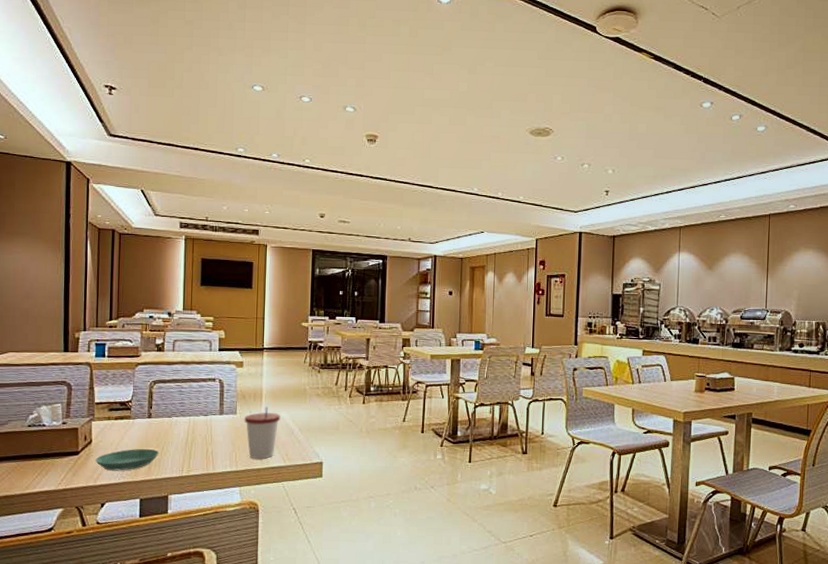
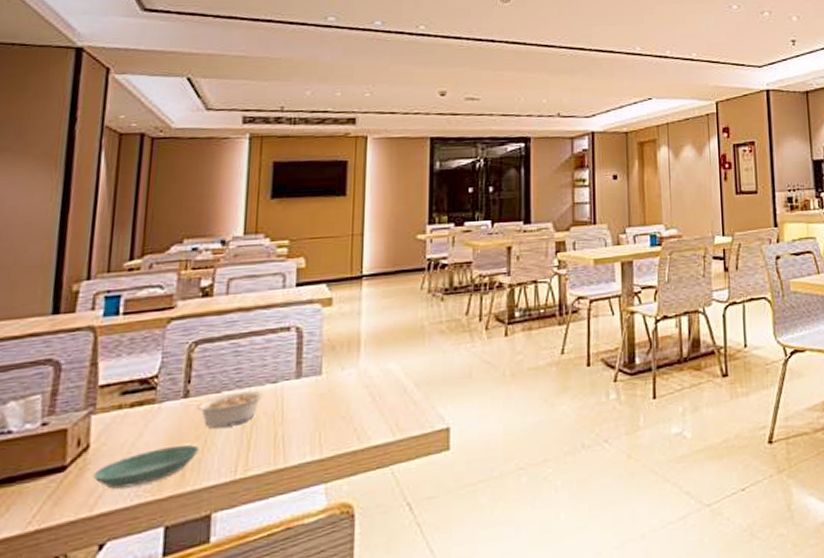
legume: none [157,418,200,442] -> present [197,390,265,429]
cup: present [244,406,281,459] -> none [333,357,388,437]

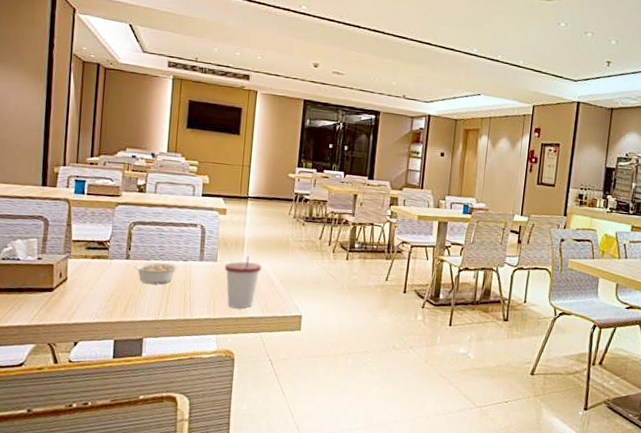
saucer: present [93,444,199,489] -> none [70,289,136,311]
cup: none [333,357,388,437] -> present [224,256,262,308]

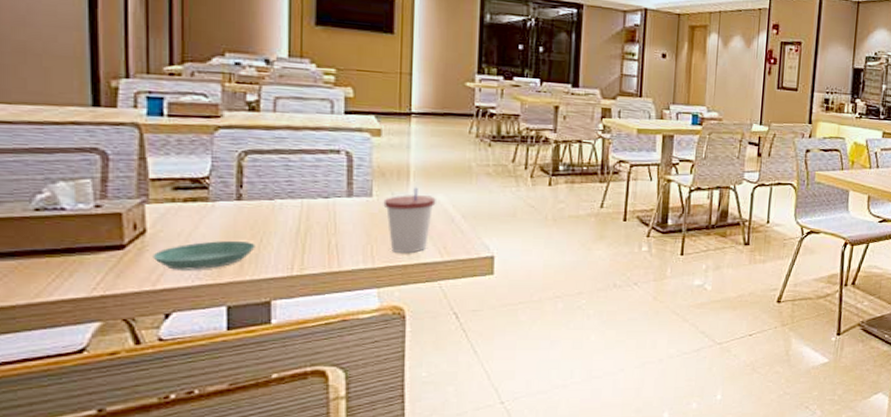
saucer: none [70,289,136,311] -> present [153,240,255,270]
legume: present [134,262,179,285] -> none [251,201,317,231]

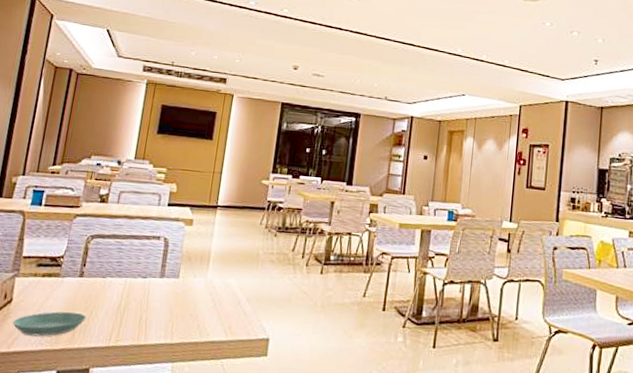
cup: present [383,187,436,253] -> none [186,271,228,331]

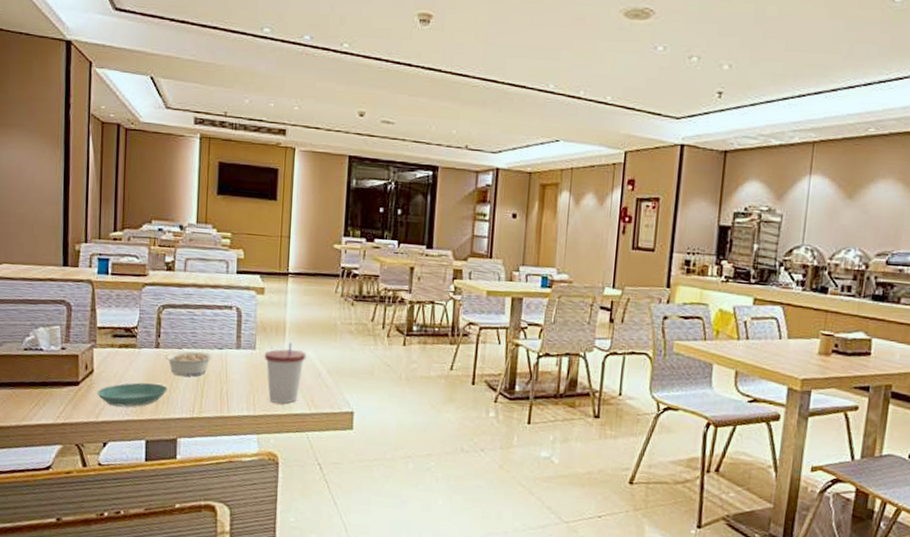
legume: none [88,279,137,306] -> present [165,351,214,377]
cup: none [186,271,228,331] -> present [264,342,306,404]

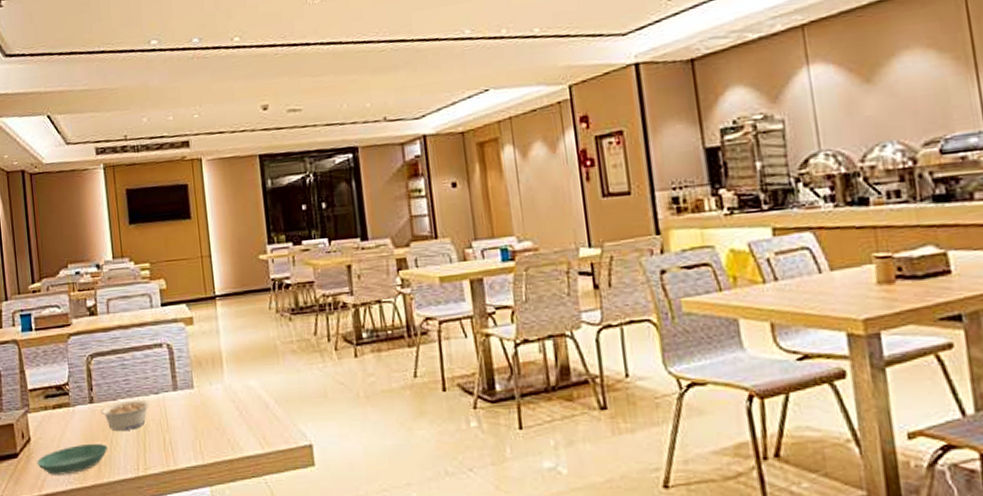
cup: present [264,342,306,404] -> none [203,374,250,446]

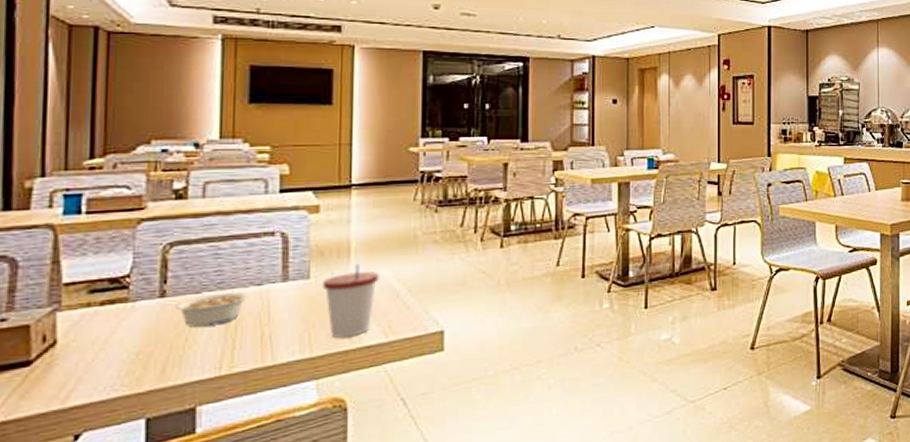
saucer: present [37,443,108,475] -> none [63,342,180,383]
cup: none [203,374,250,446] -> present [322,263,379,338]

